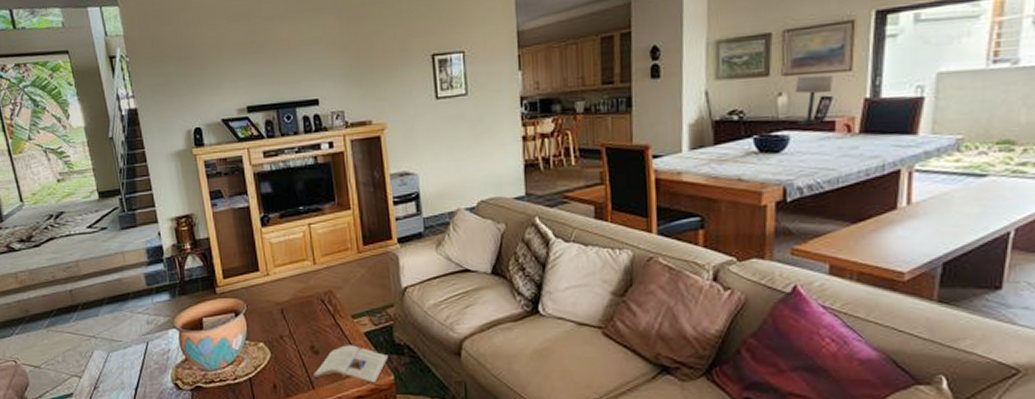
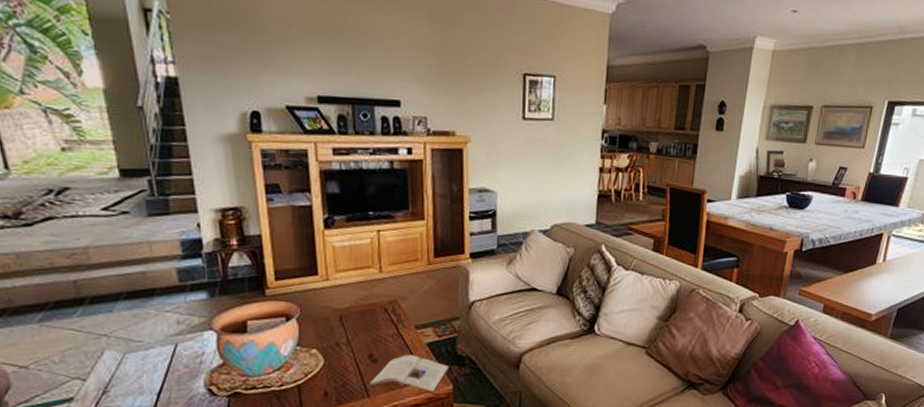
picture frame: none [719,87,764,119] -> present [765,150,798,177]
table lamp: present [795,74,833,126] -> none [820,147,850,190]

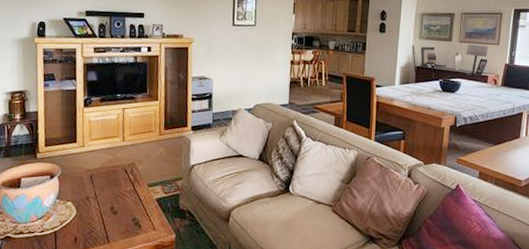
magazine: present [370,355,450,393] -> none [110,208,174,241]
table lamp: none [820,147,850,190] -> present [466,44,488,77]

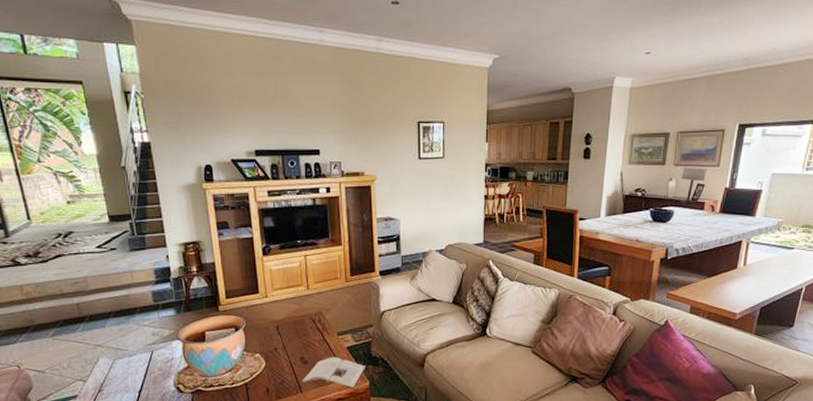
magazine: none [110,208,174,241] -> present [302,357,366,389]
picture frame: present [420,47,447,68] -> none [629,172,659,195]

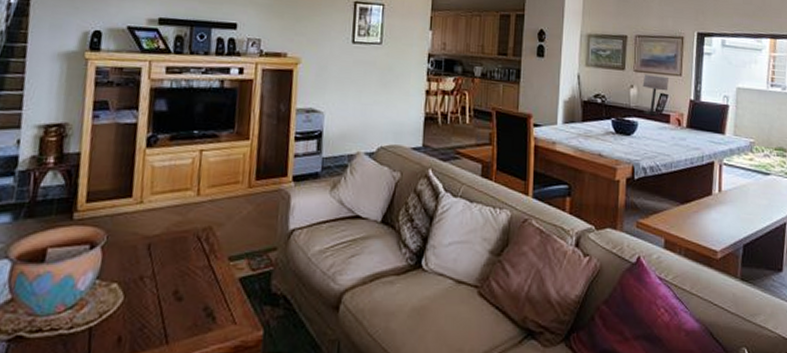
magazine: present [302,357,366,389] -> none [170,291,262,340]

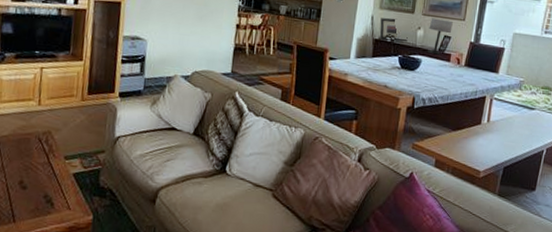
picture frame: none [588,76,620,103] -> present [379,18,408,42]

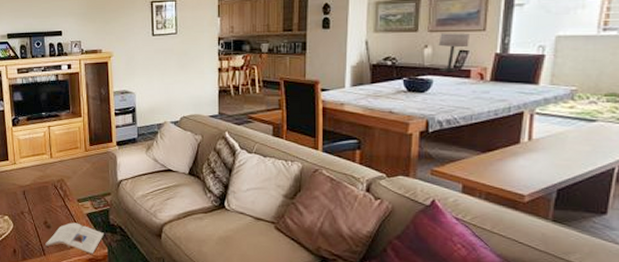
magazine: none [17,183,92,223] -> present [45,222,105,255]
picture frame: present [379,18,408,42] -> none [377,40,412,64]

